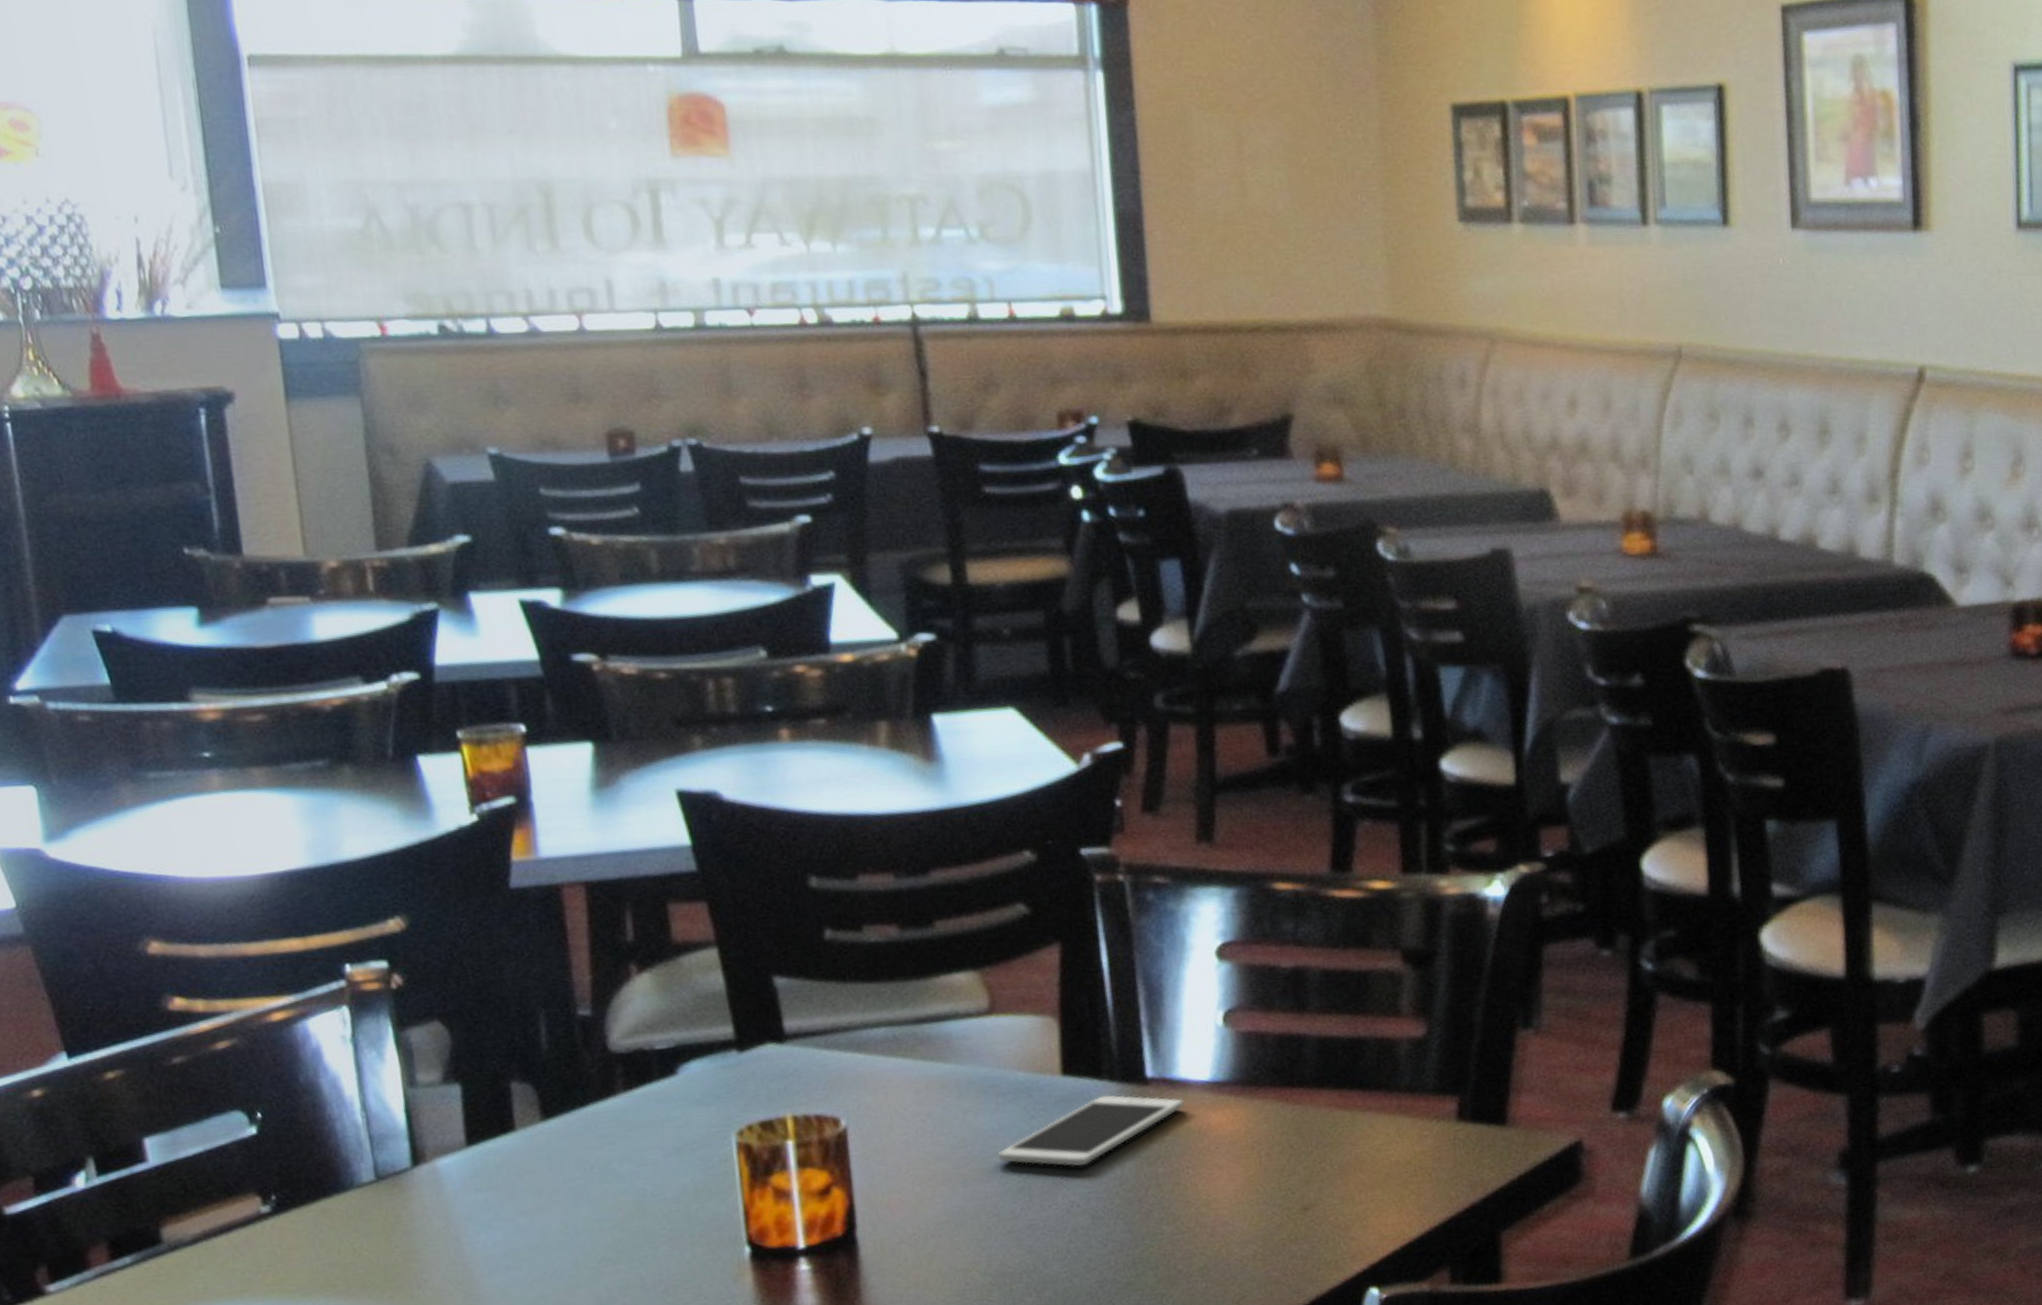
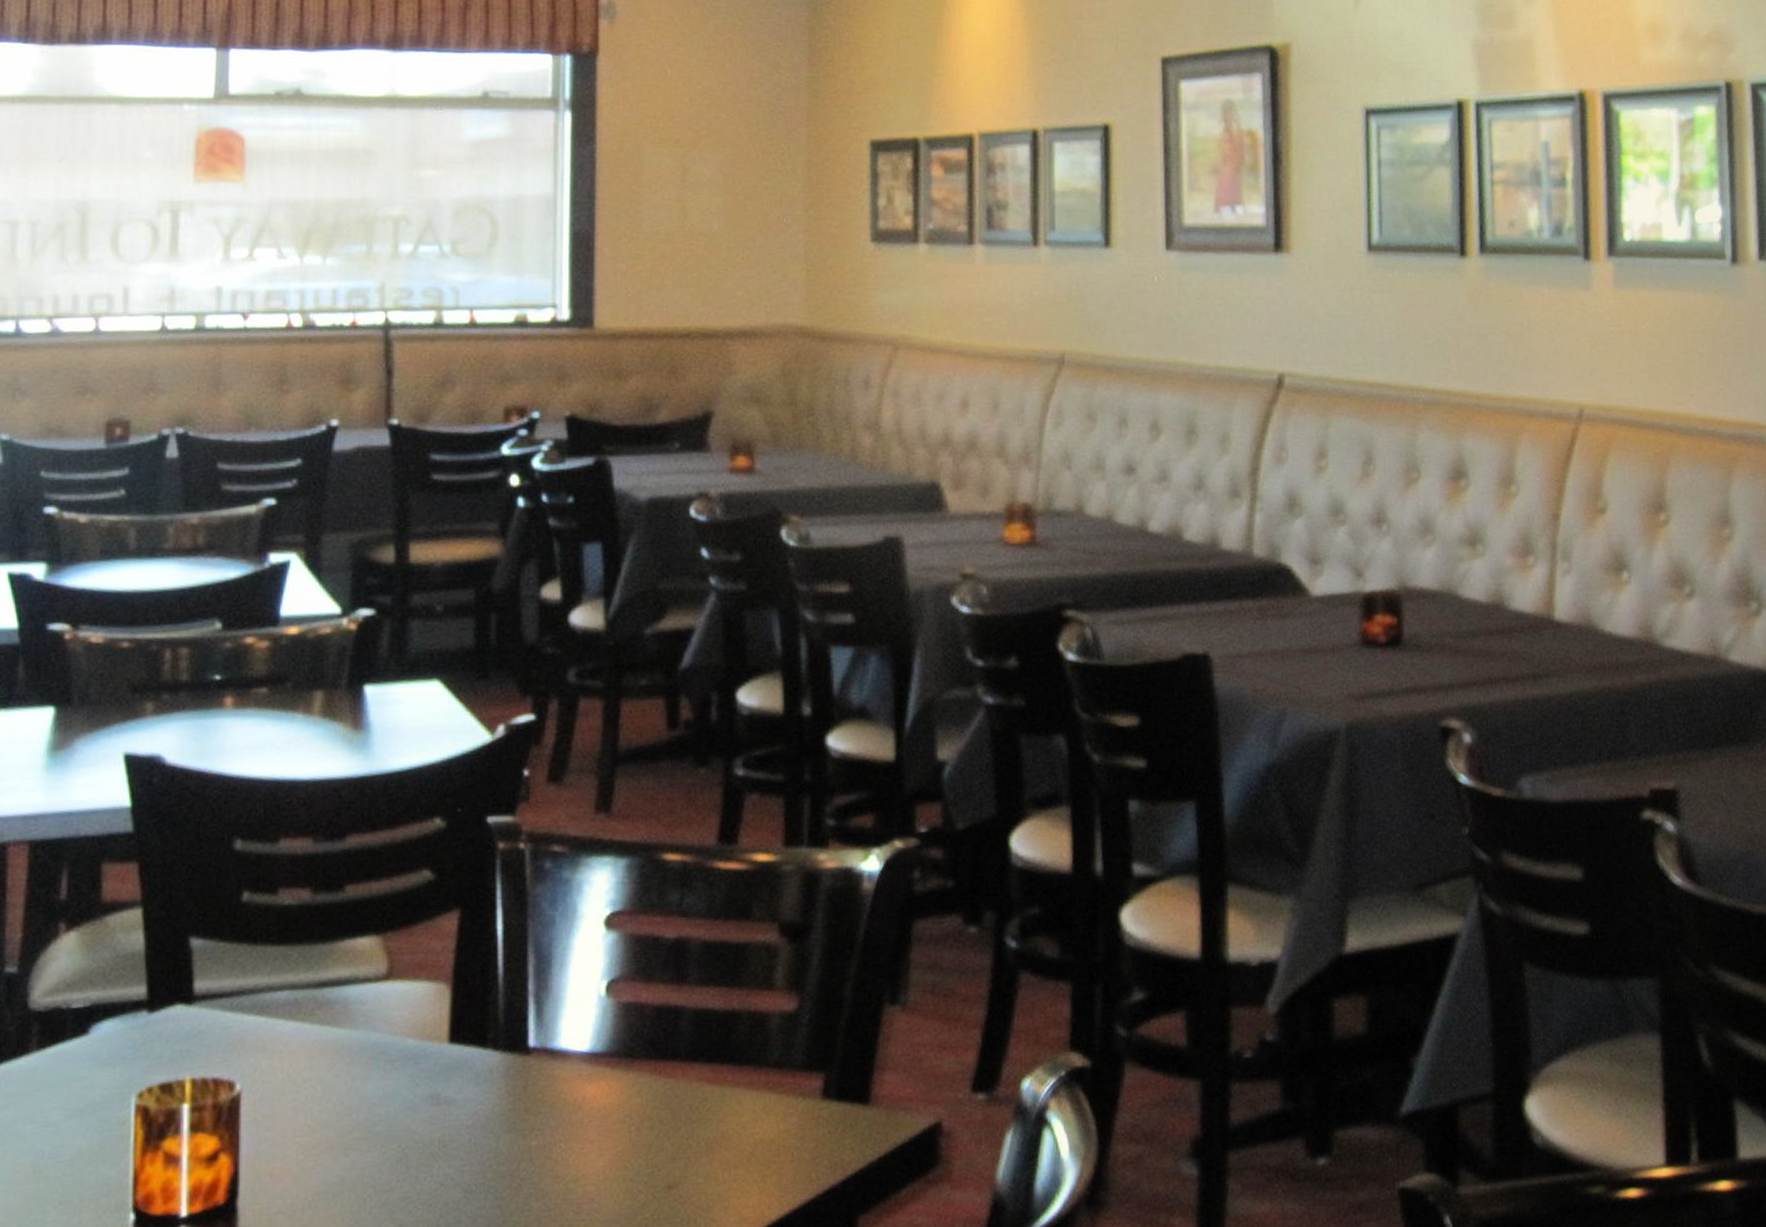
cell phone: present [997,1095,1184,1167] -> none [380,1064,562,1138]

